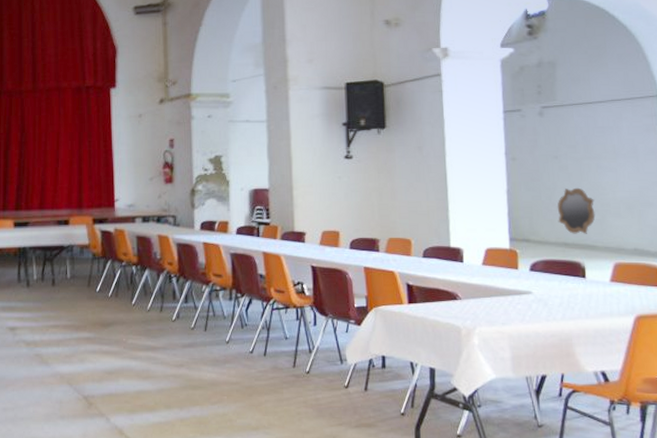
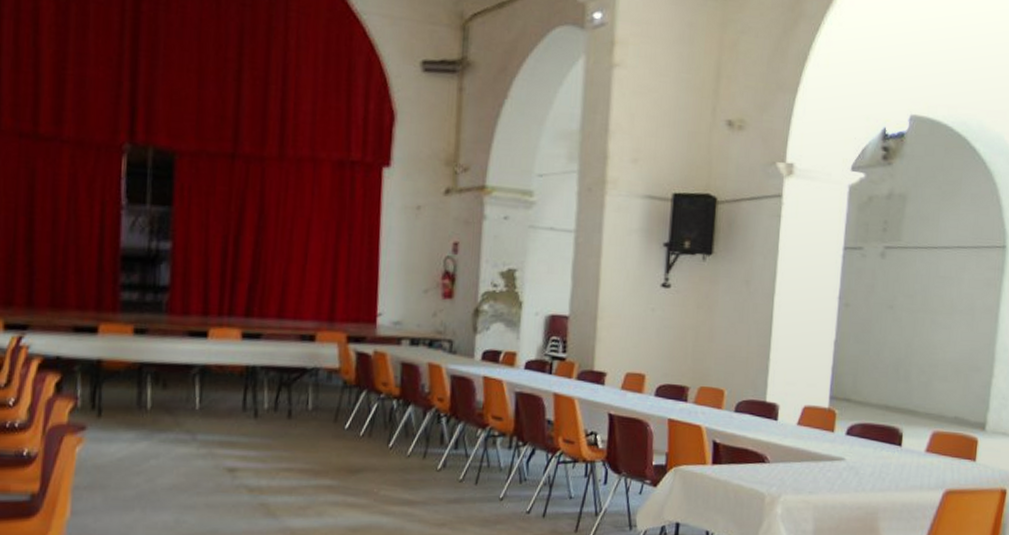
mirror: present [557,187,596,234] -> none [883,344,923,397]

